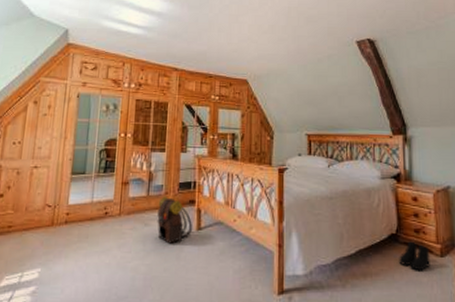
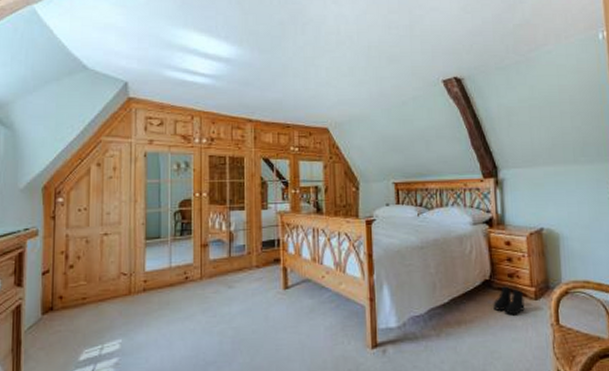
backpack: present [157,196,192,244] -> none [241,256,279,305]

